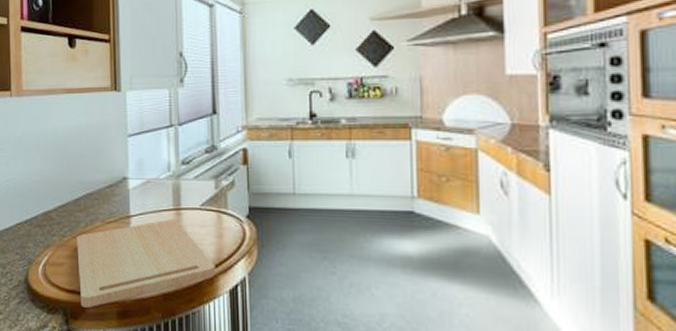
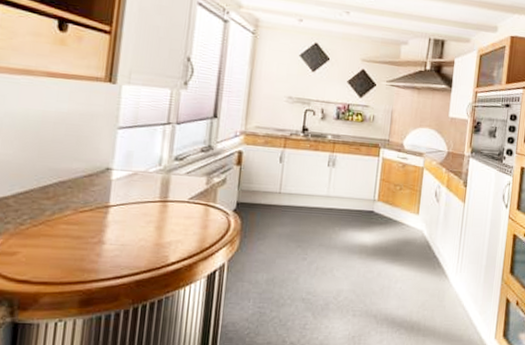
cutting board: present [77,219,216,308] -> none [33,210,196,298]

